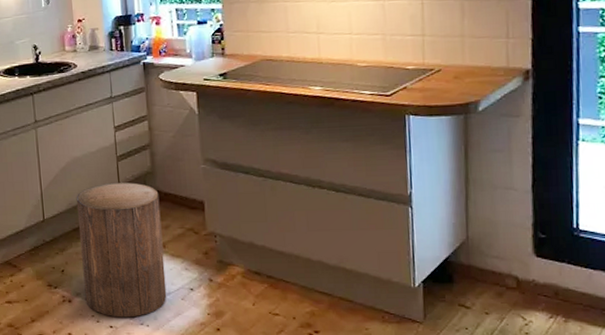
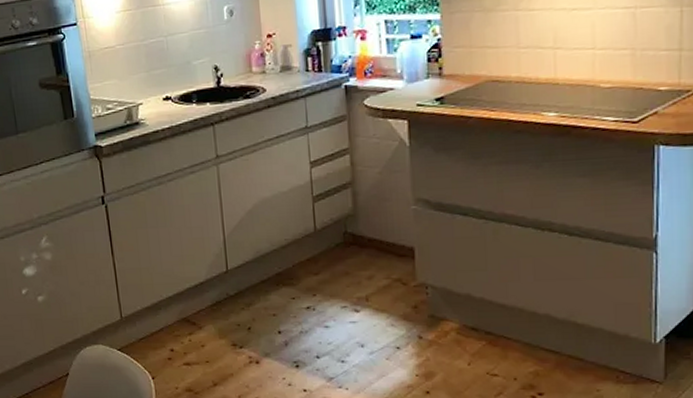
stool: present [76,182,167,318] -> none [264,227,370,380]

